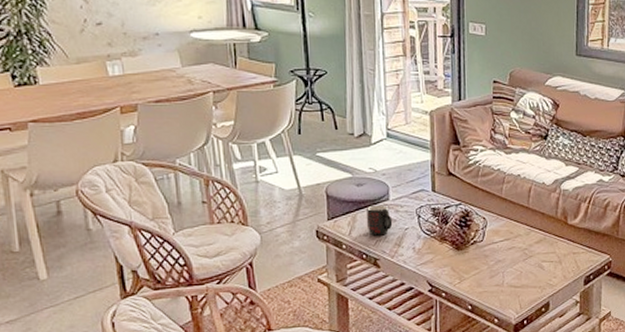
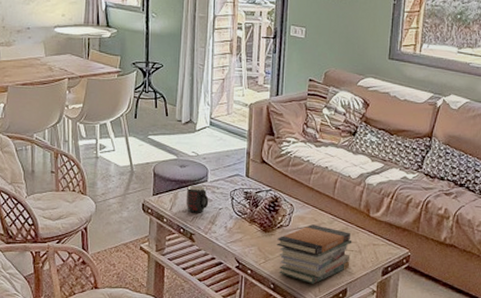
book stack: none [471,237,552,301] -> present [277,224,352,284]

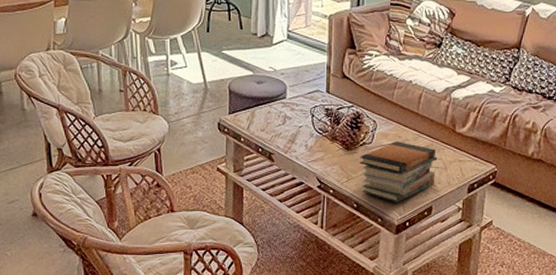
mug: present [186,185,209,213] -> none [264,102,288,132]

